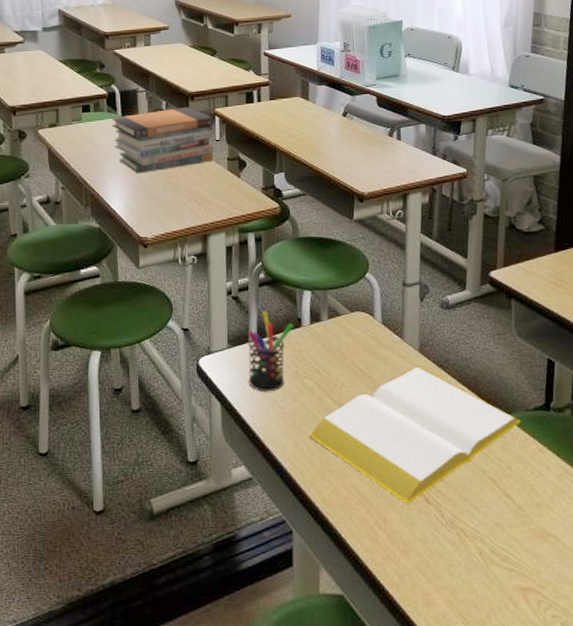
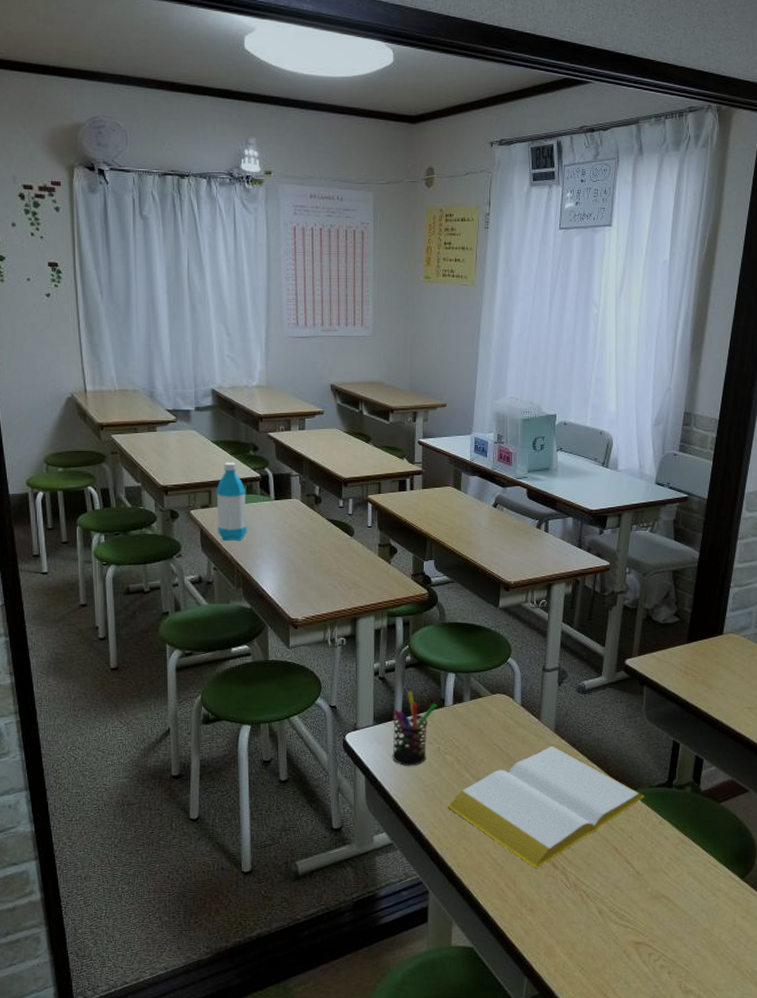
water bottle: none [63,80,95,160] -> present [216,462,247,541]
book stack: present [111,106,214,174] -> none [264,492,366,557]

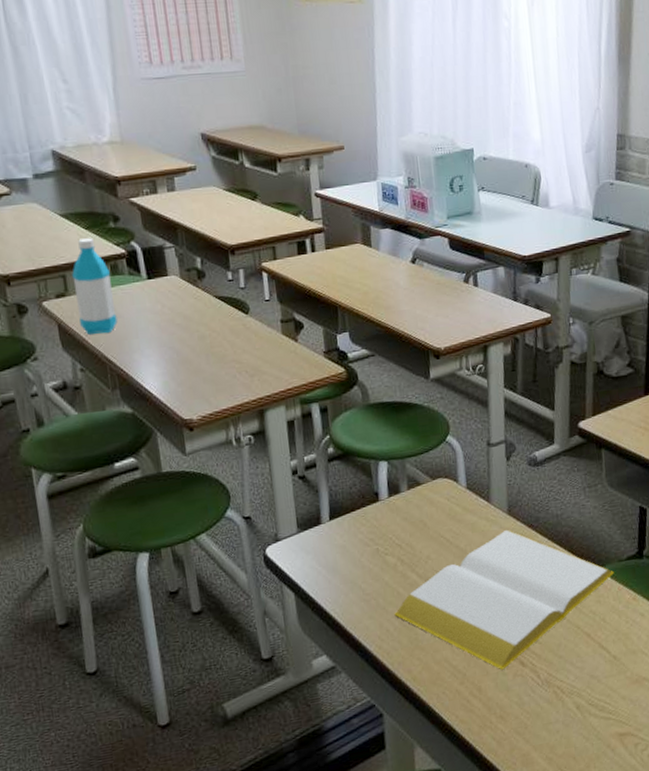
pen holder: present [392,691,437,767] -> none [319,487,371,576]

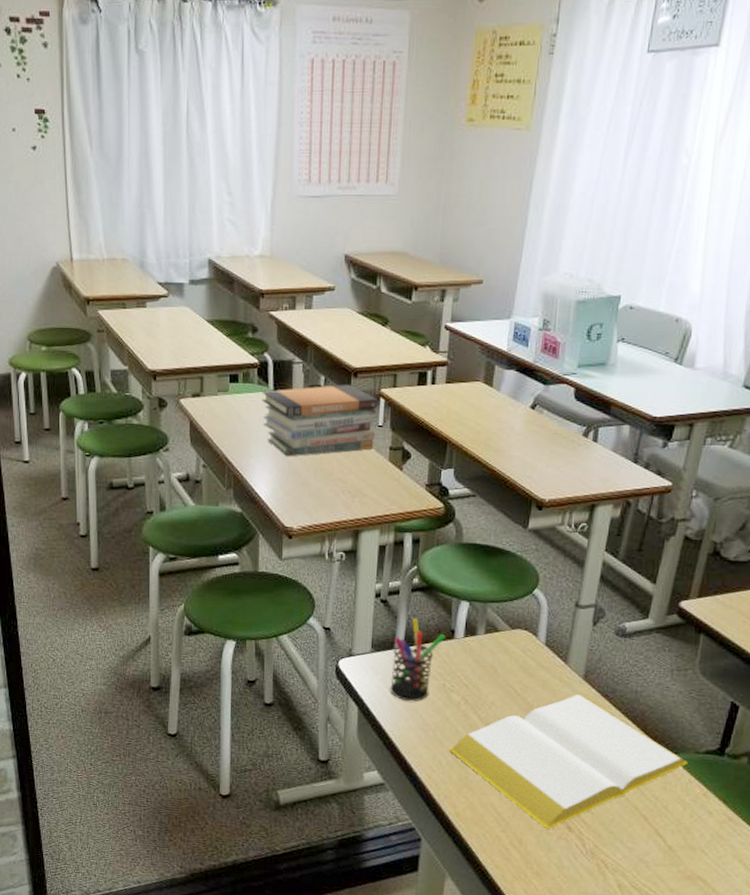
water bottle: present [72,238,118,336] -> none [208,345,242,436]
book stack: none [134,262,265,346] -> present [262,384,378,457]
pen holder: none [319,487,371,576] -> present [390,617,446,702]

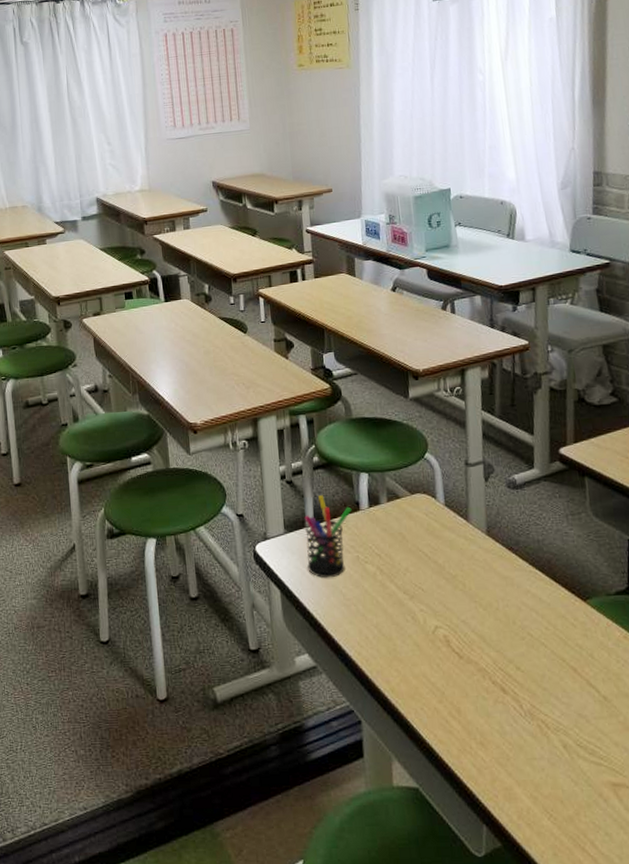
book stack: present [262,384,378,457] -> none [154,288,260,359]
notepad: present [449,694,689,829] -> none [373,550,603,694]

